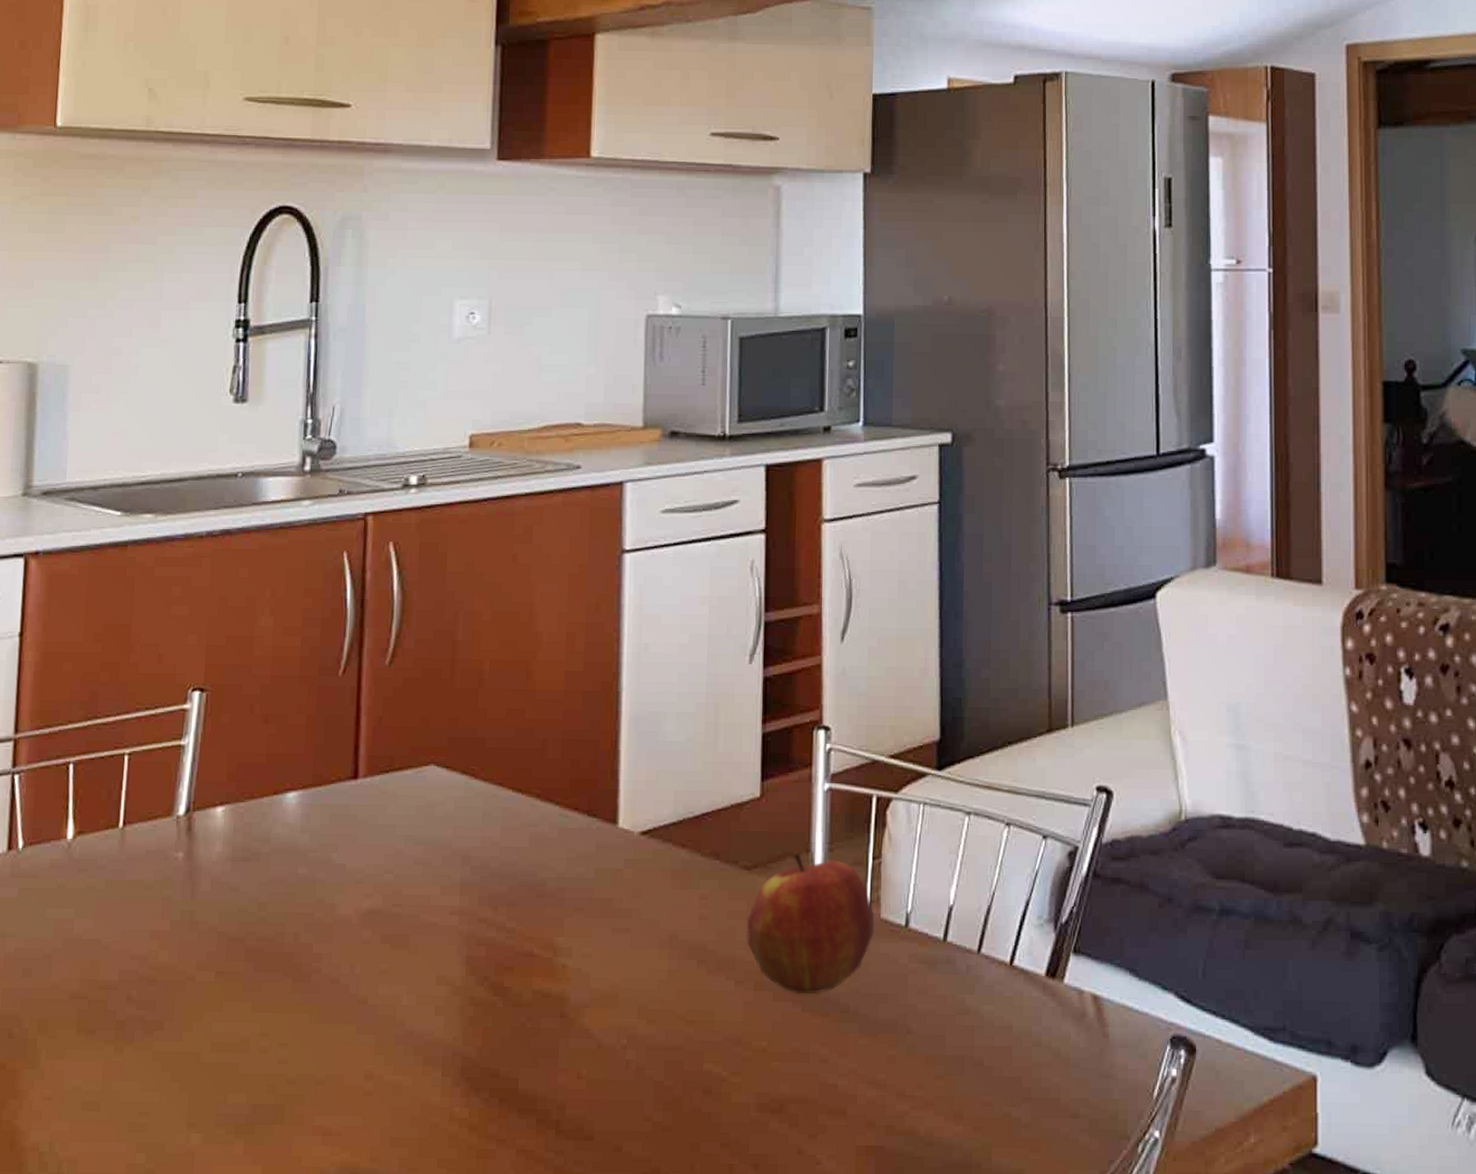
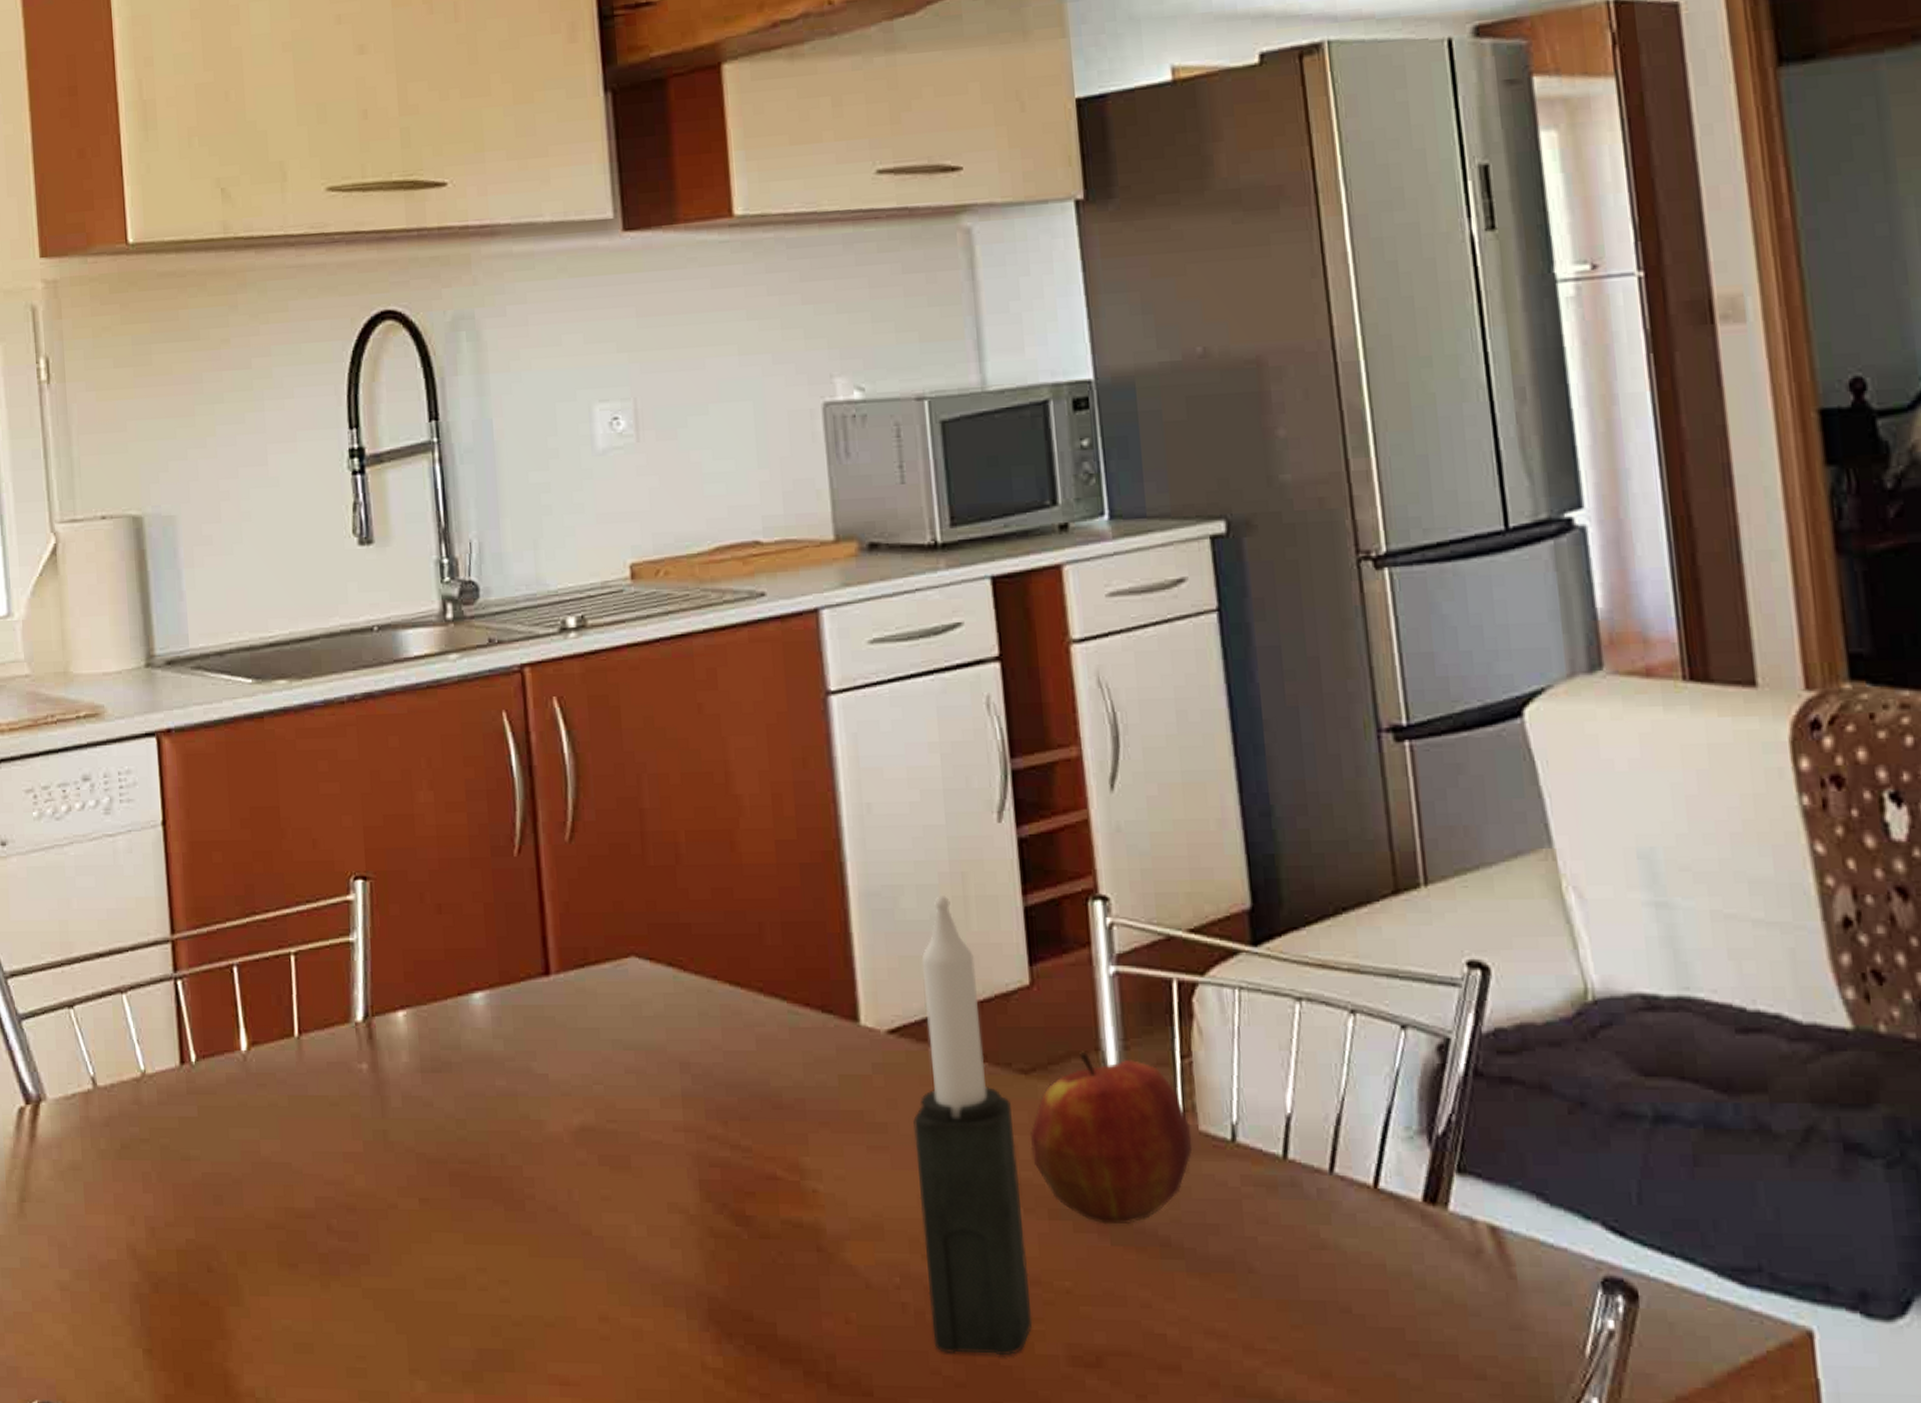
candle: none [649,722,734,1104] -> present [913,896,1033,1355]

